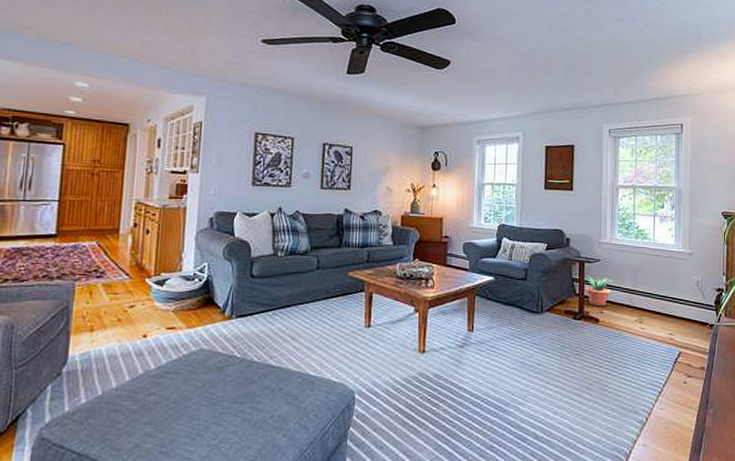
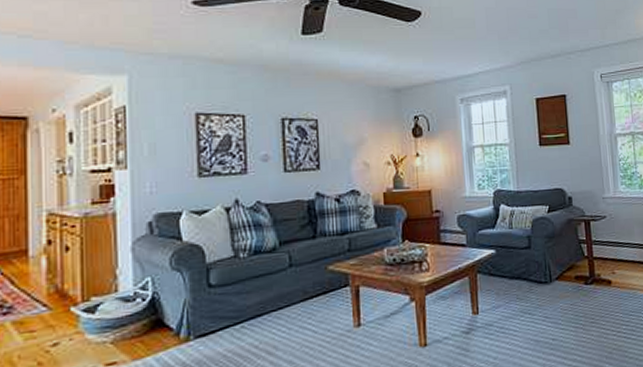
potted plant: present [583,276,612,307] -> none [591,235,621,267]

